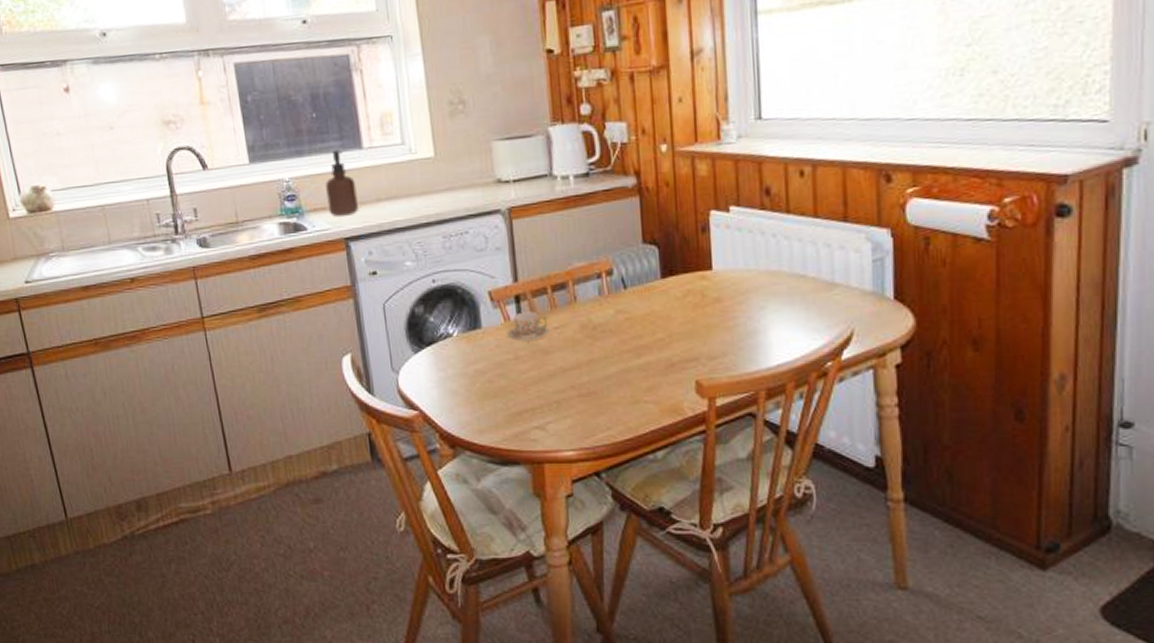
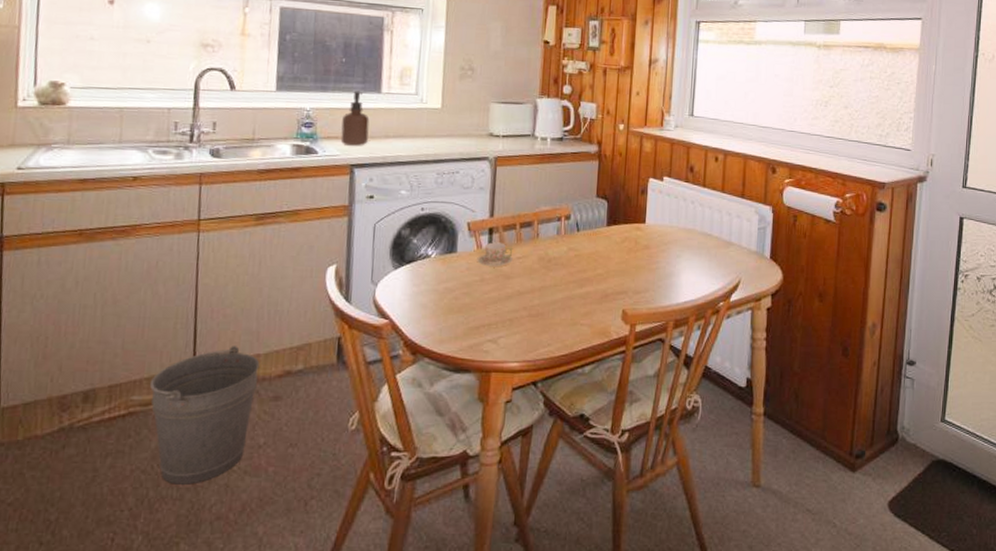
bucket: none [192,448,297,589] -> present [149,346,260,485]

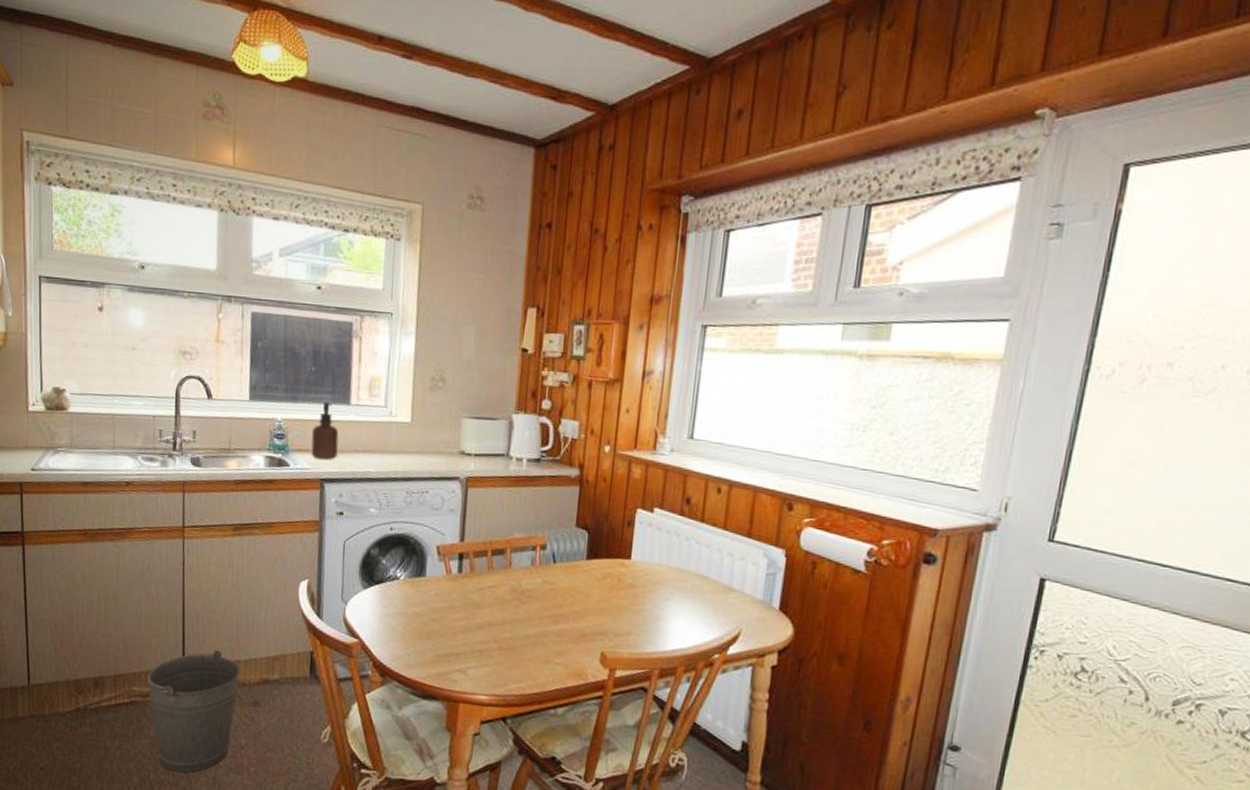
teacup: present [477,242,513,267] -> none [446,568,484,595]

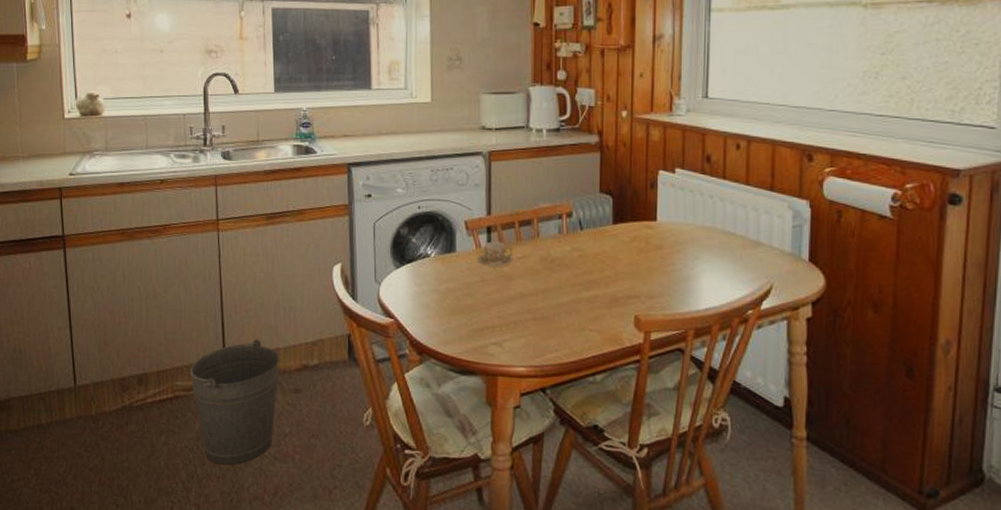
soap dispenser: present [311,401,339,461] -> none [336,88,362,146]
teacup: none [446,568,484,595] -> present [476,241,513,268]

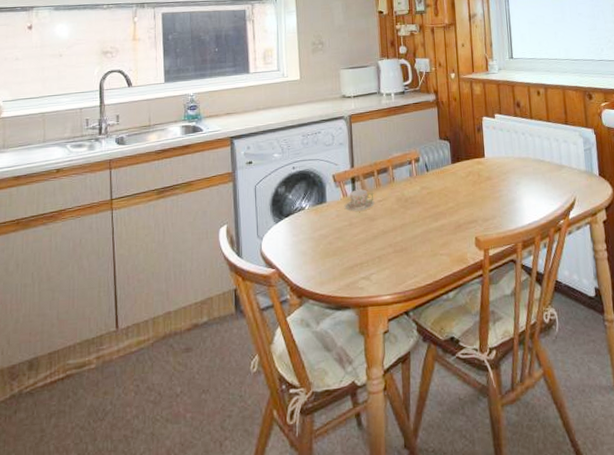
bucket: present [189,339,280,465] -> none [82,306,171,437]

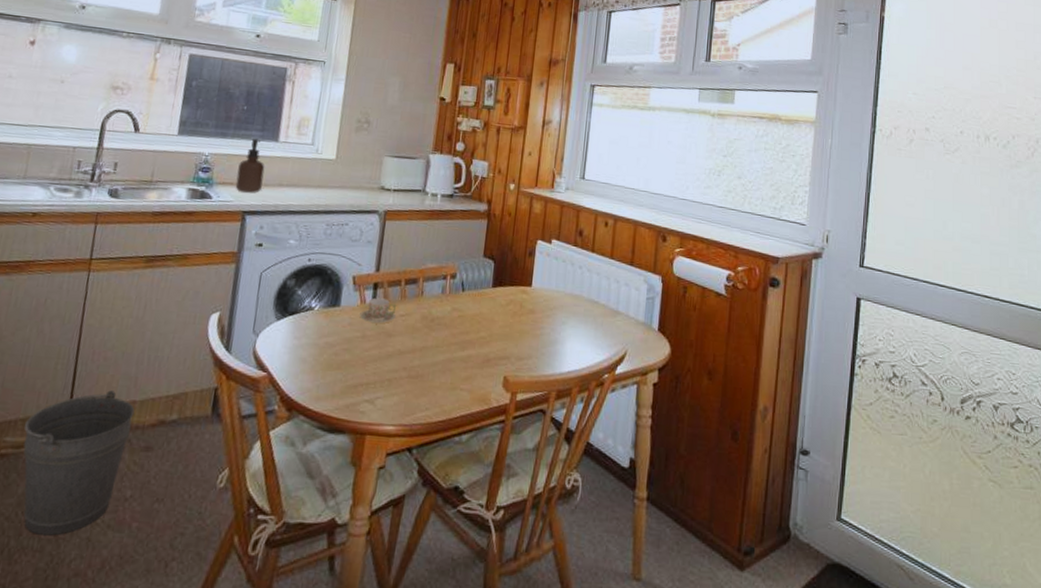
bucket: none [82,306,171,437] -> present [23,390,135,536]
soap dispenser: none [220,74,243,122] -> present [235,138,265,194]

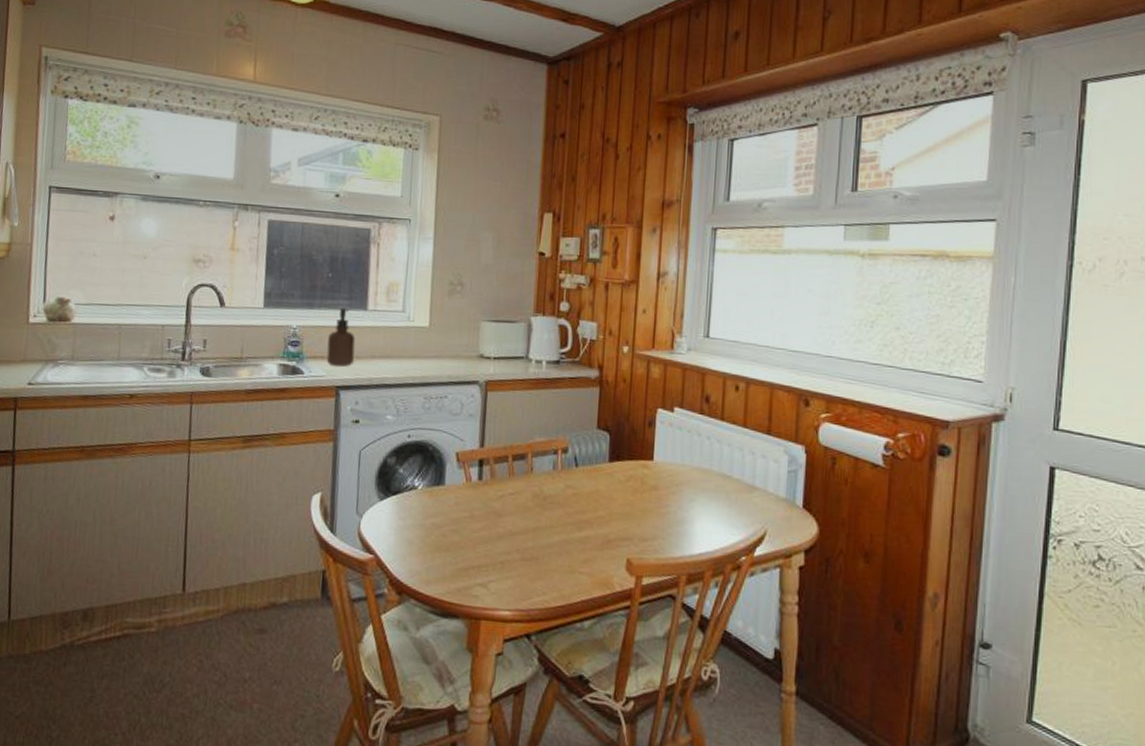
bucket: present [23,390,135,536] -> none [142,573,246,714]
teacup: present [359,297,397,324] -> none [466,475,505,504]

